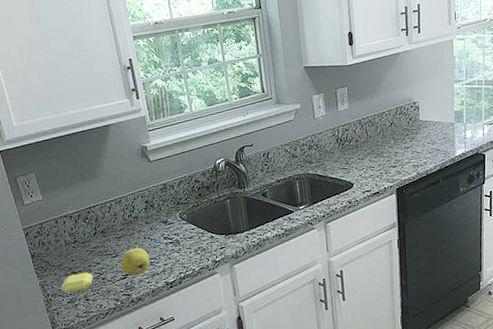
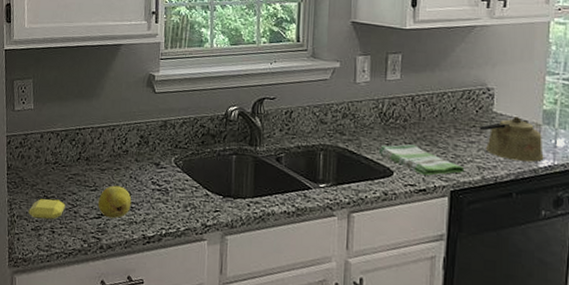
dish towel: none [340,159,405,181] -> present [378,144,465,176]
kettle: none [411,120,458,155] -> present [479,117,544,162]

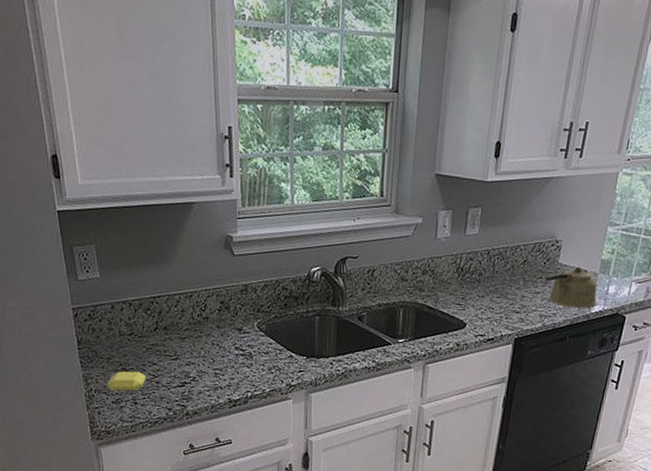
fruit: present [97,185,132,219] -> none [180,353,215,386]
dish towel: present [378,144,465,176] -> none [454,297,529,326]

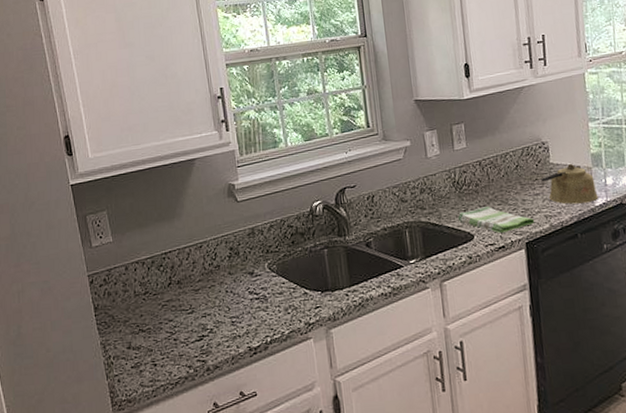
soap bar: present [107,371,146,392] -> none [125,330,164,355]
dish towel: none [454,297,529,326] -> present [457,206,535,233]

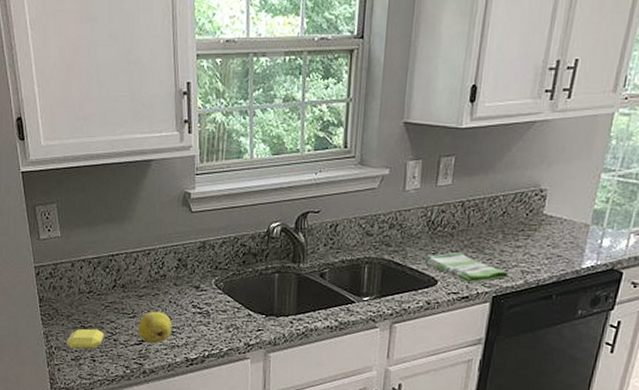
soap bar: none [125,330,164,355] -> present [67,328,104,349]
fruit: none [197,303,232,338] -> present [137,311,172,344]
kettle: present [540,164,598,204] -> none [527,218,589,263]

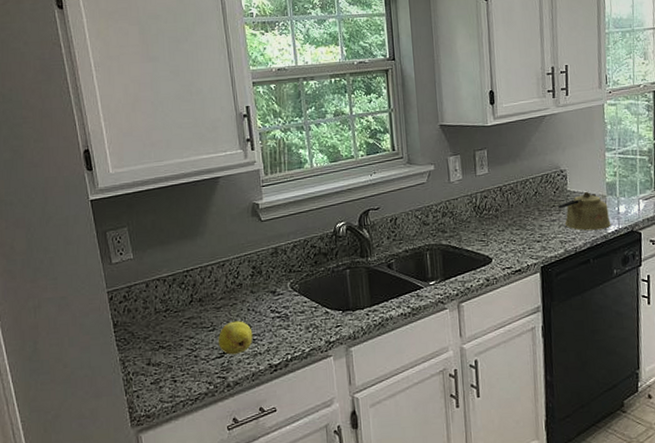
soap bar: present [67,328,104,349] -> none [145,347,184,371]
dish towel: present [424,252,509,283] -> none [477,231,550,257]
kettle: none [527,218,589,263] -> present [558,192,611,231]

